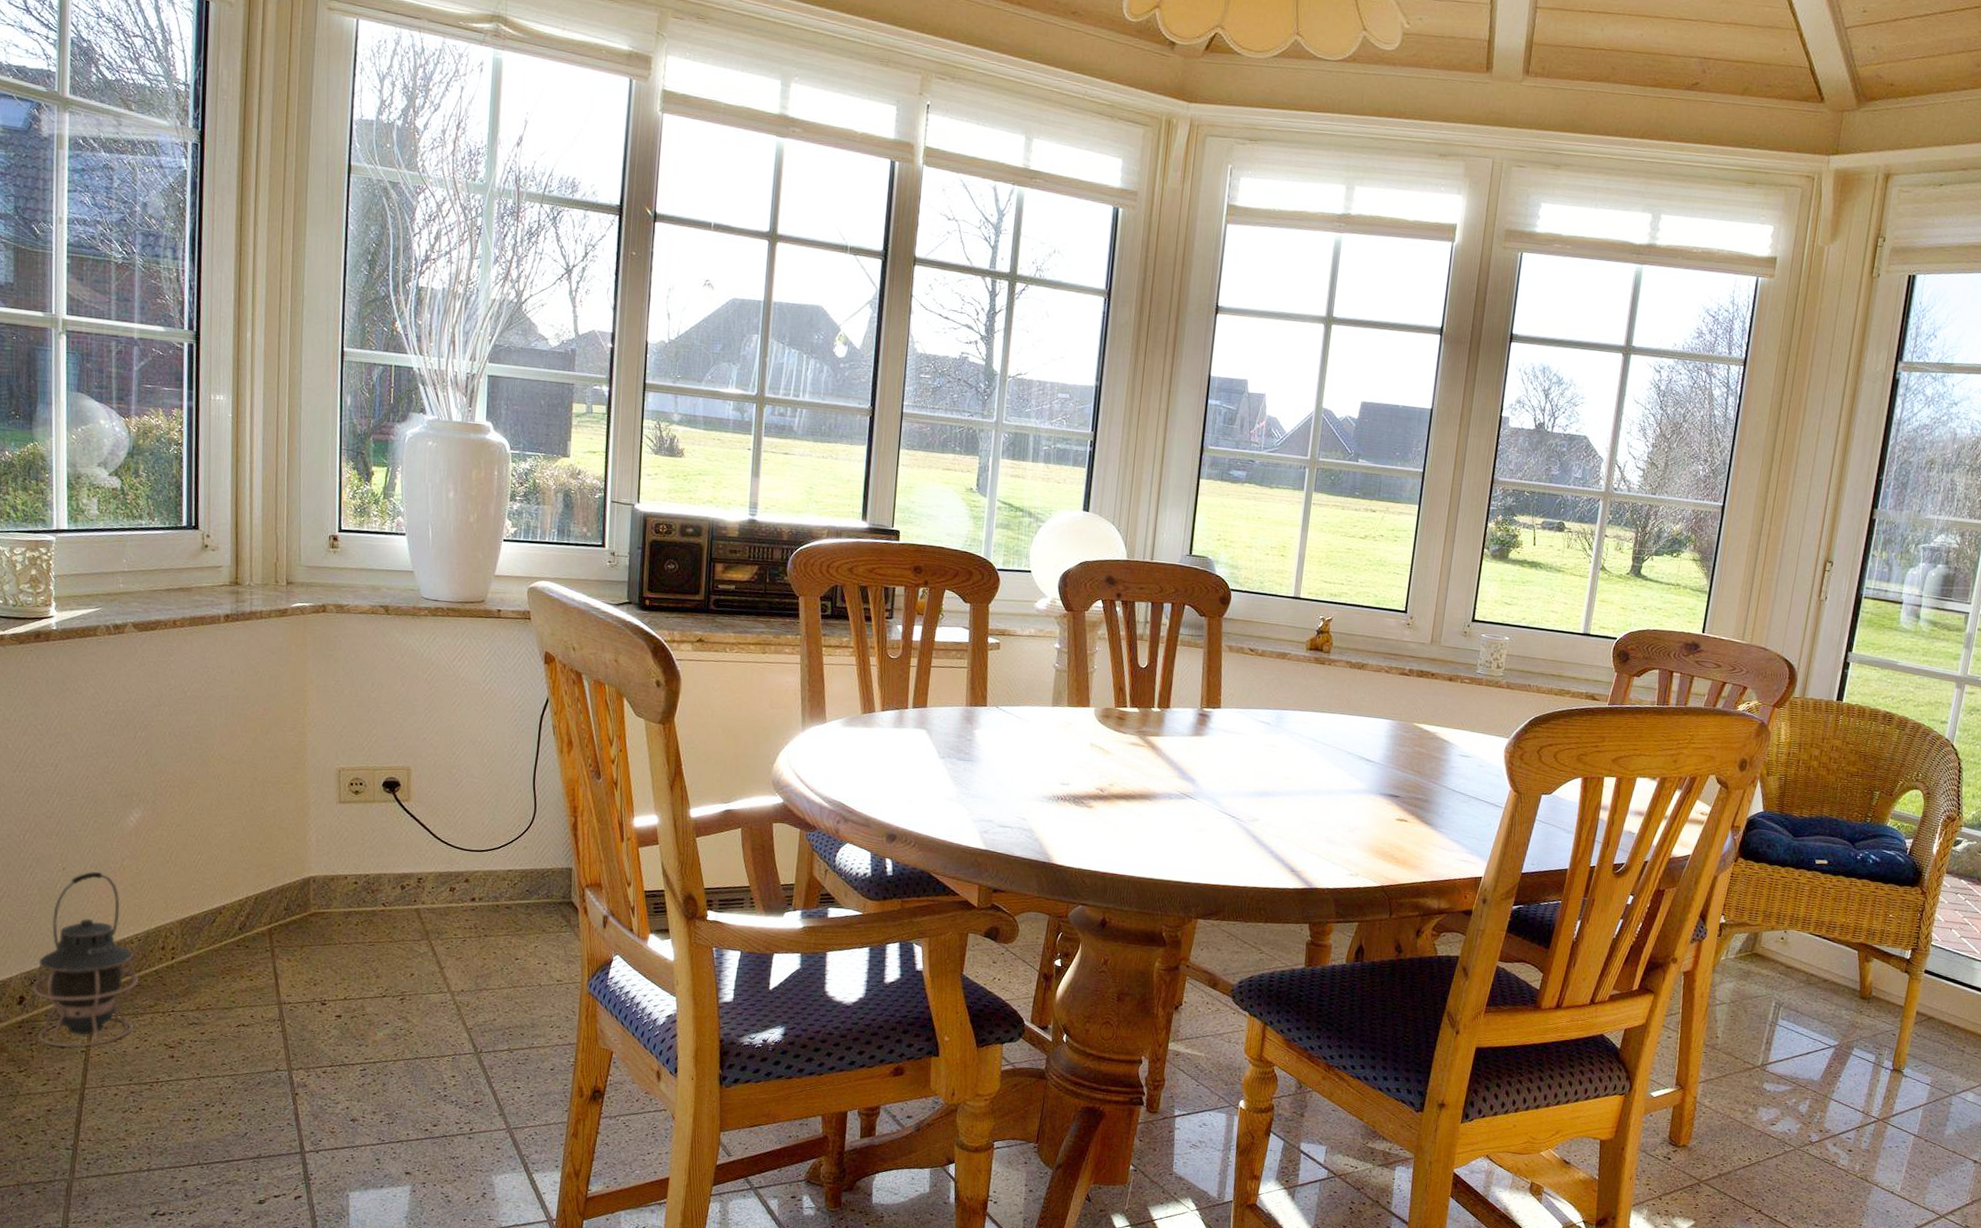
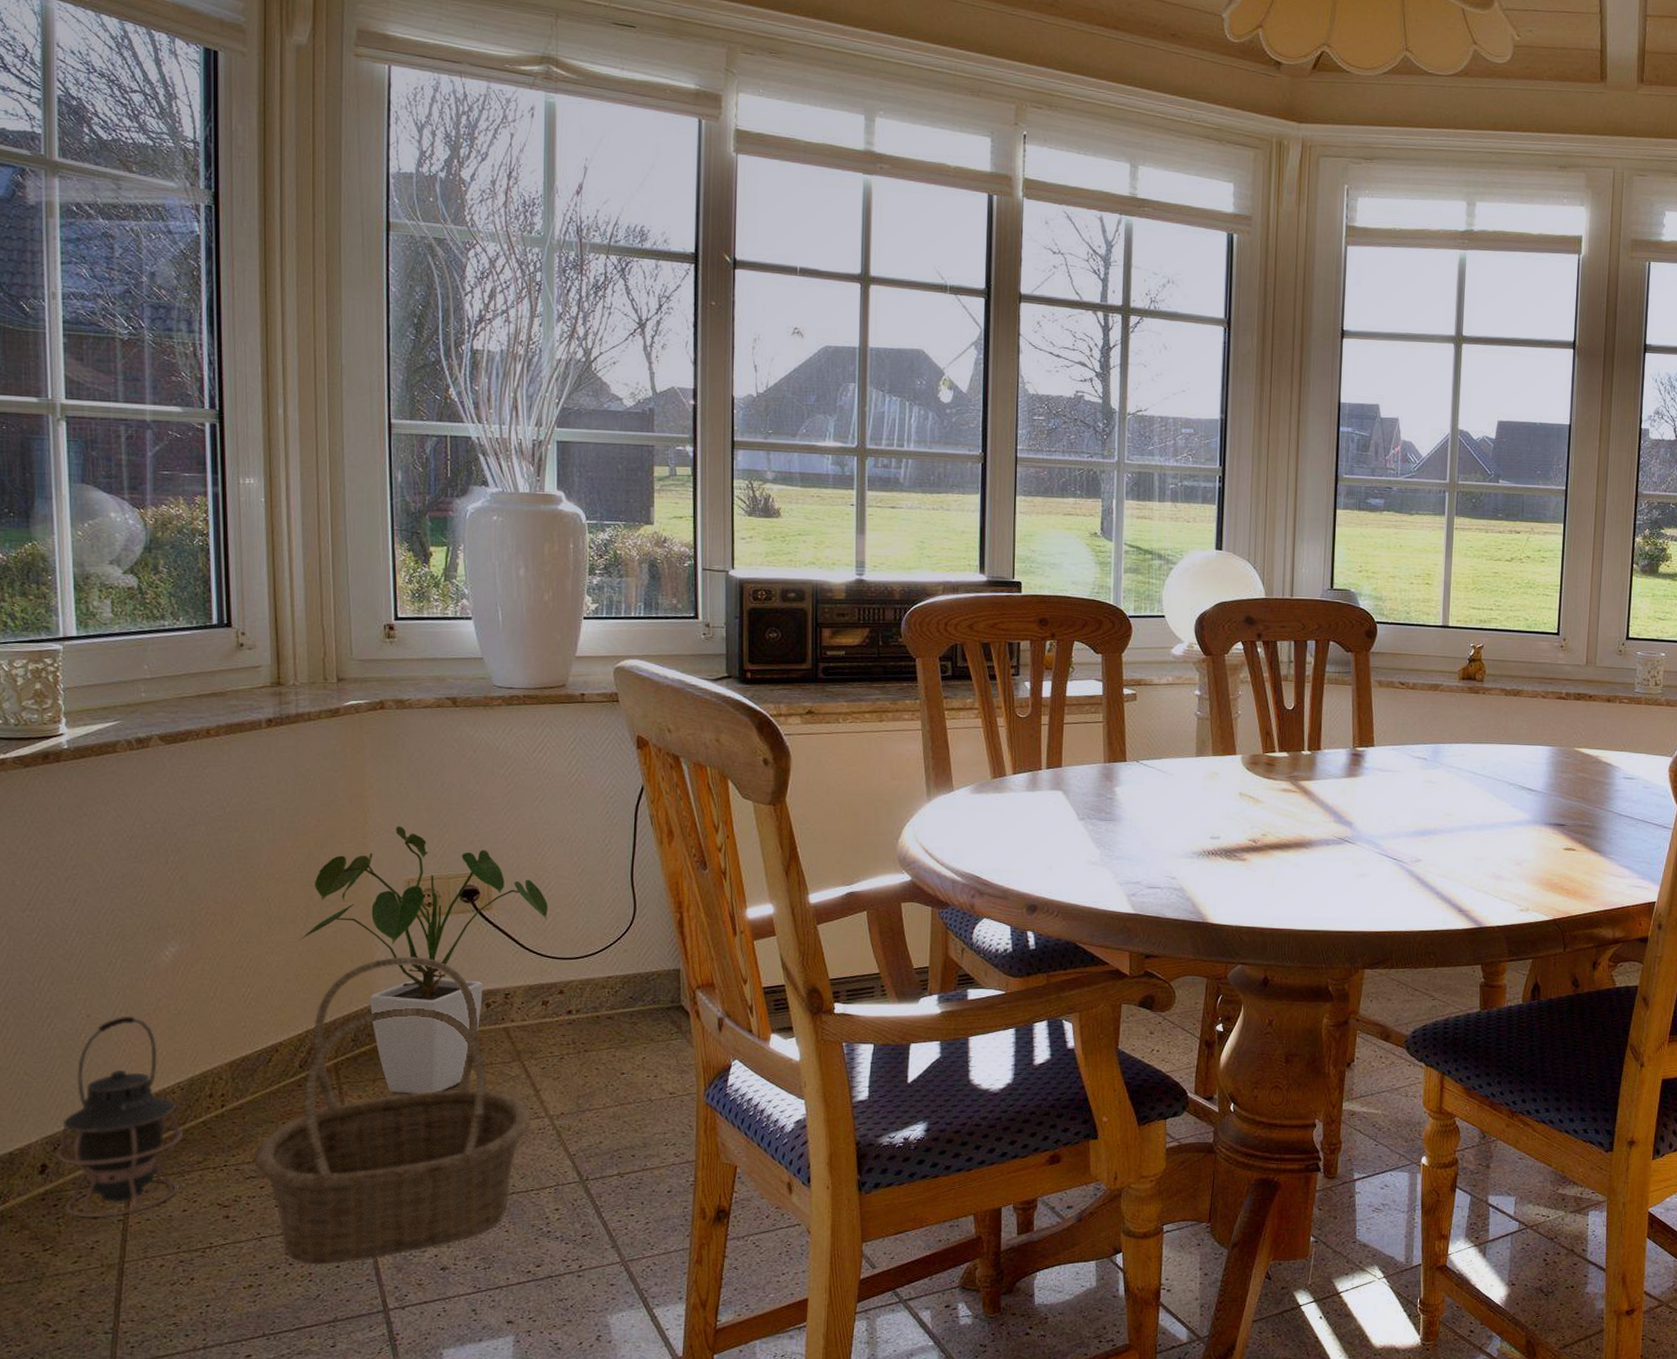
basket: none [196,837,436,1107] -> present [253,956,532,1265]
house plant: none [243,719,459,962] -> present [298,826,548,1094]

